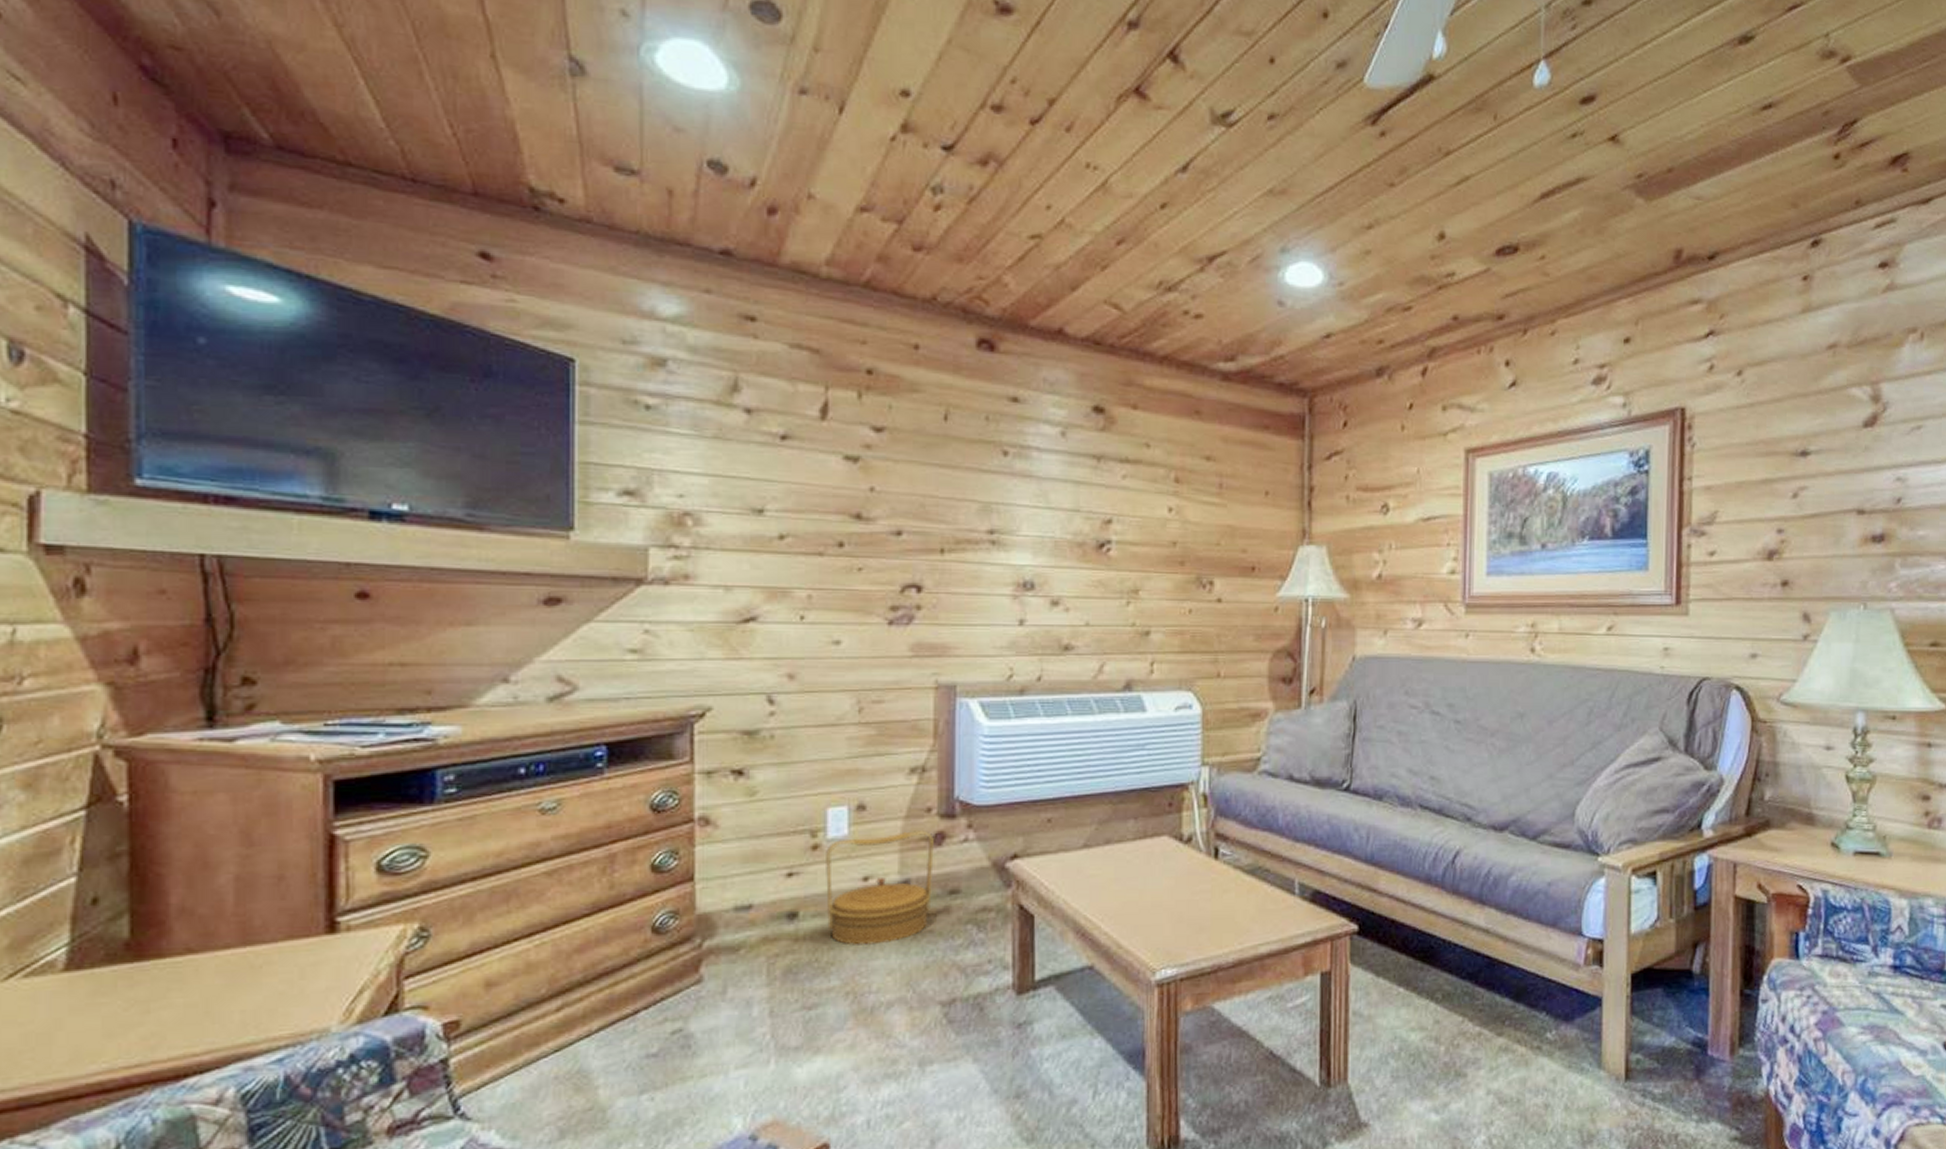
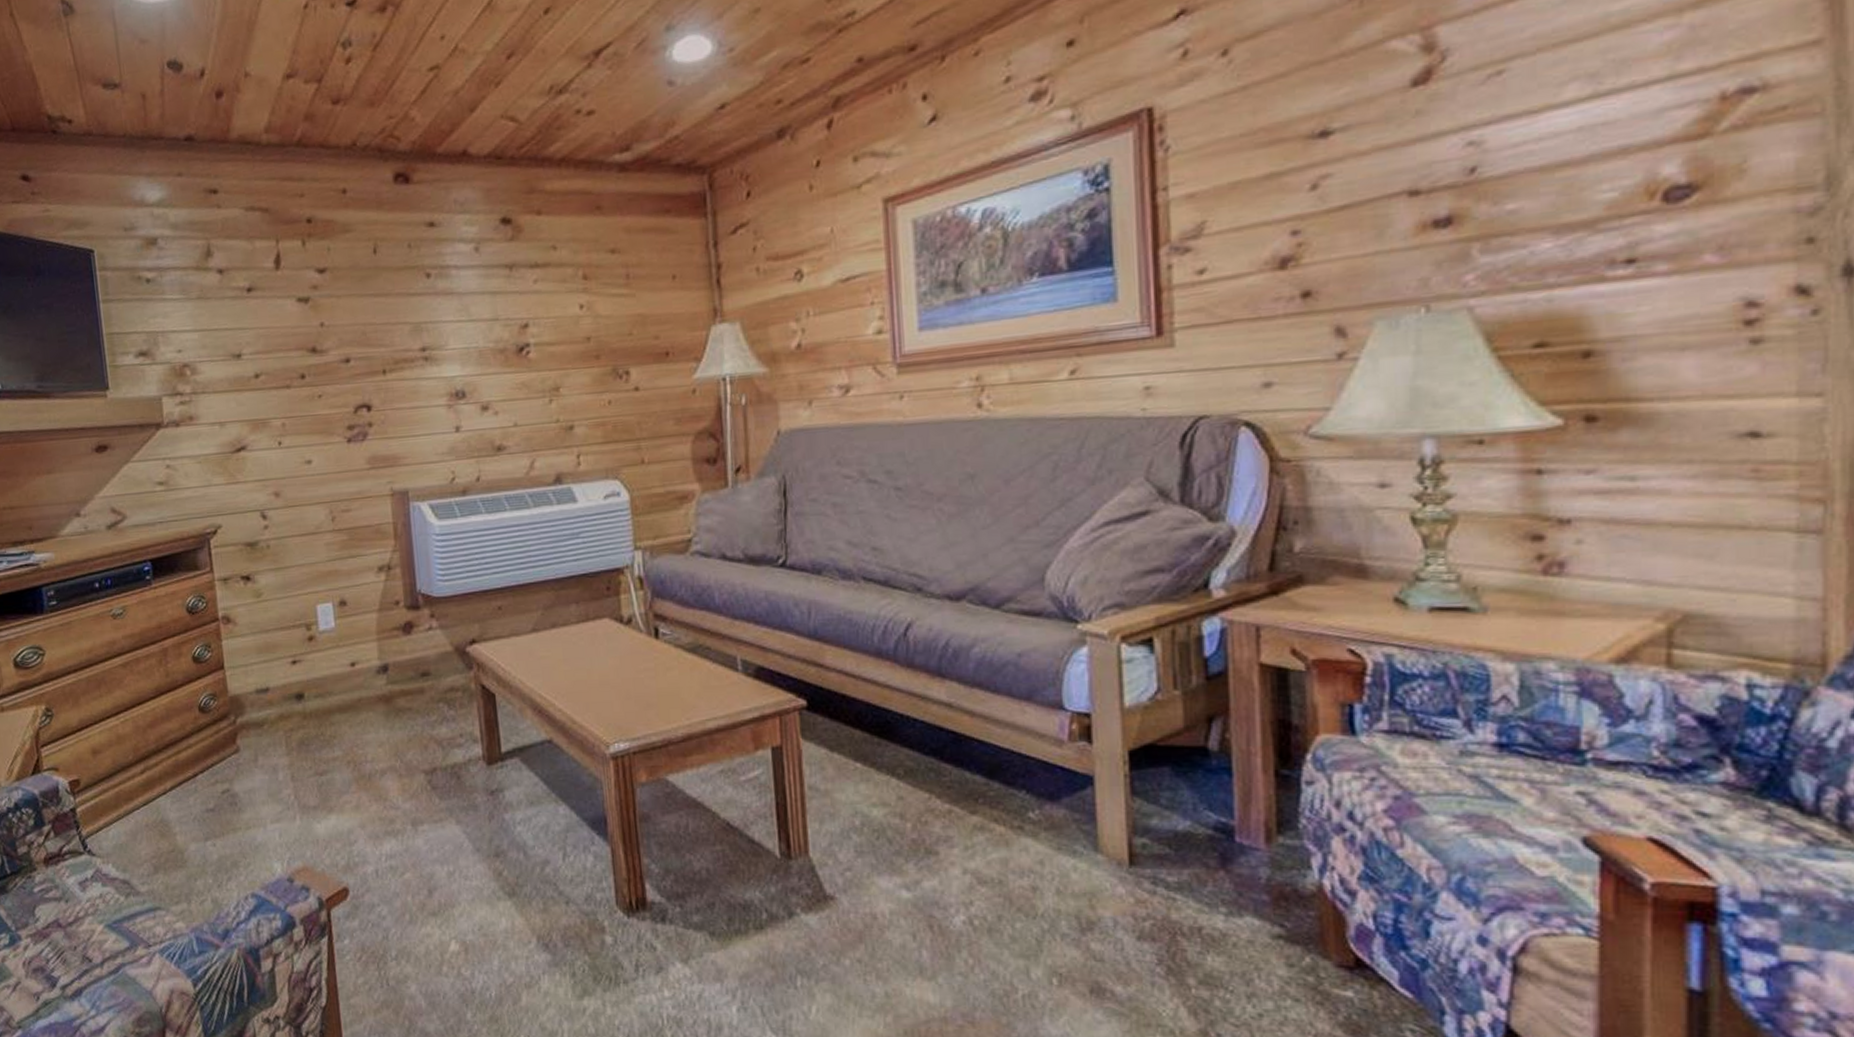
basket: present [824,830,934,946] -> none [319,621,407,722]

